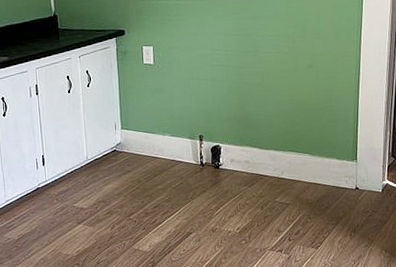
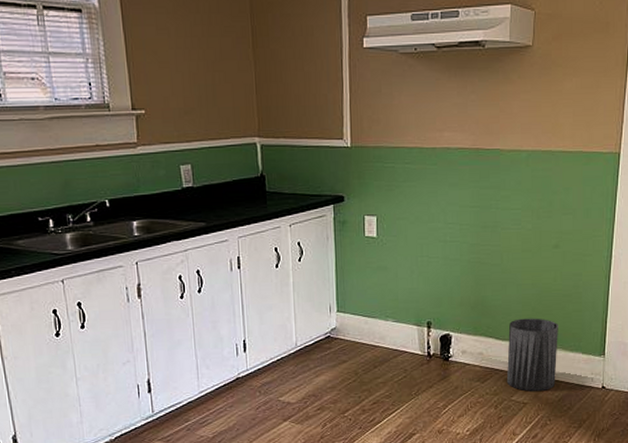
trash can: none [270,129,315,194] -> present [507,318,558,391]

